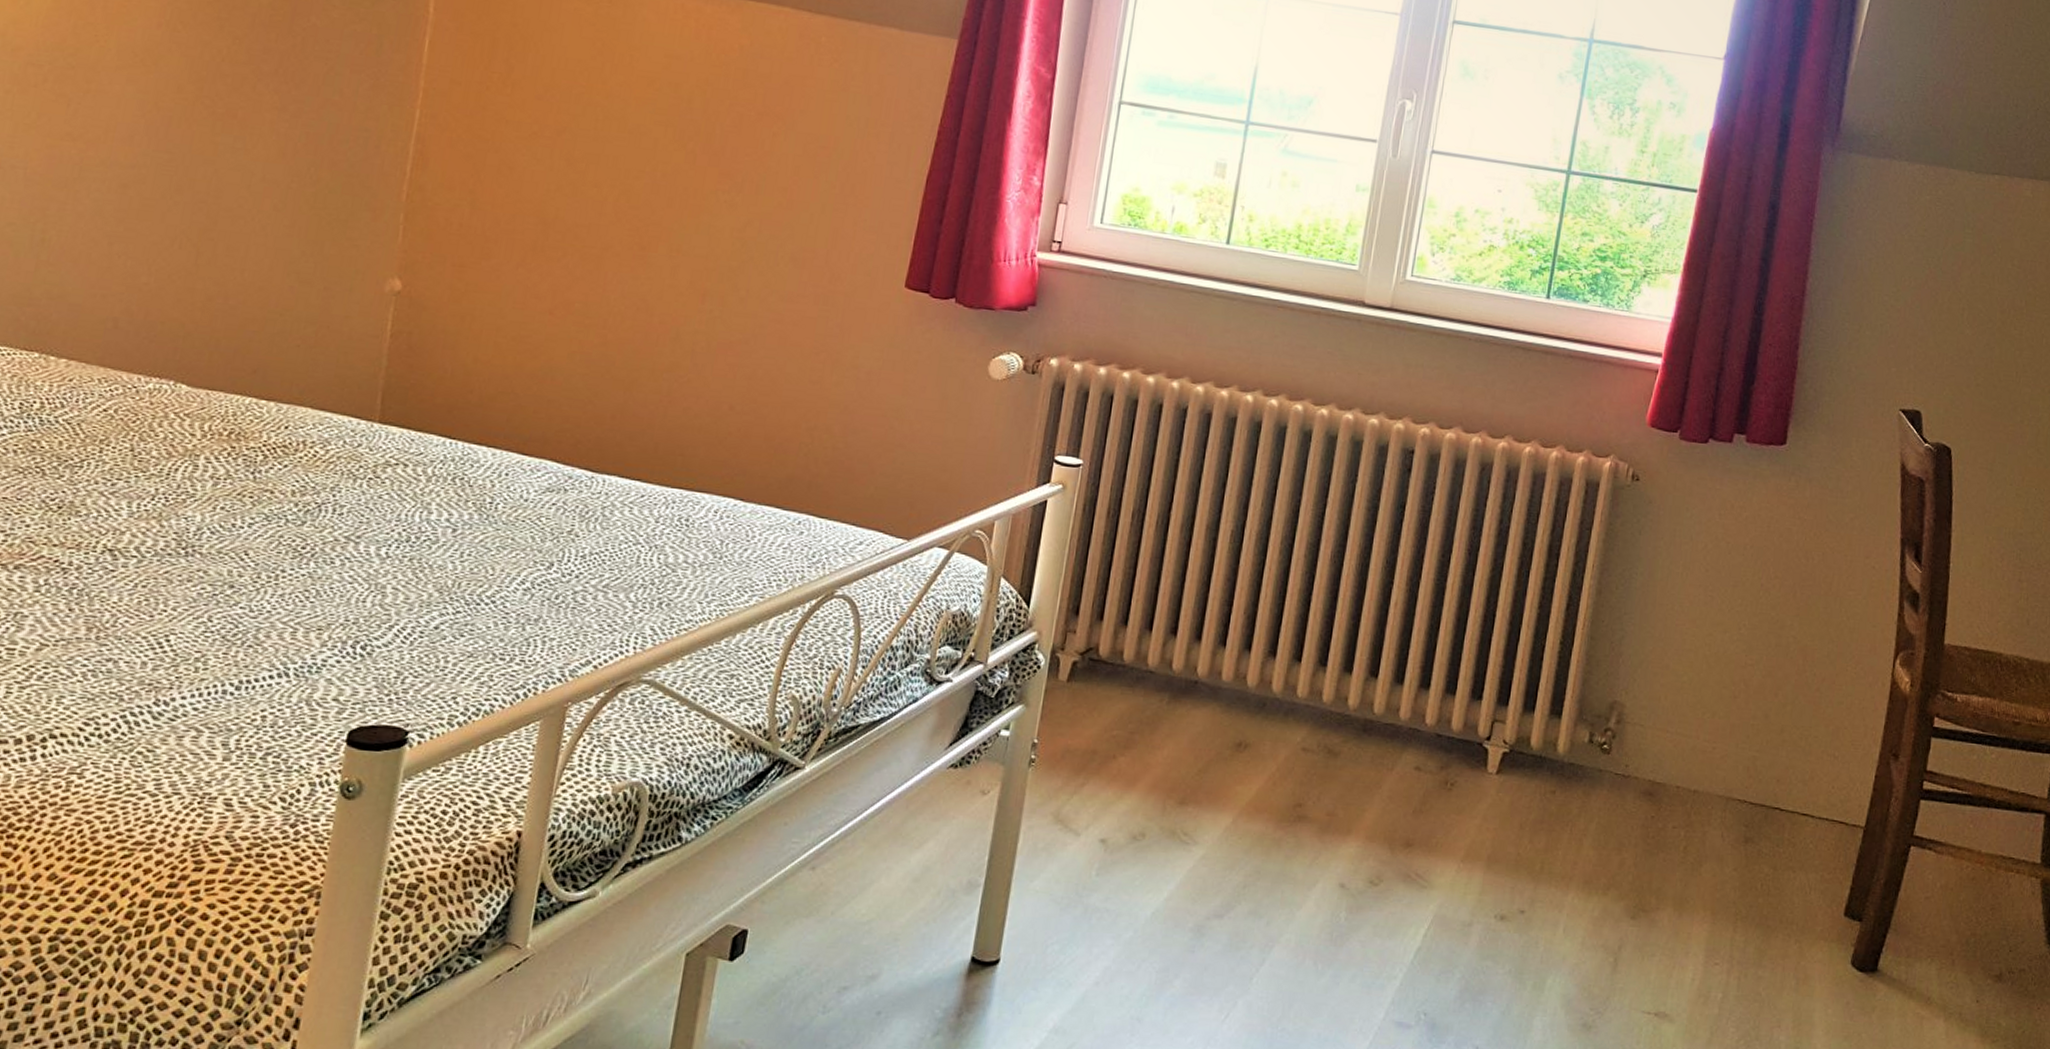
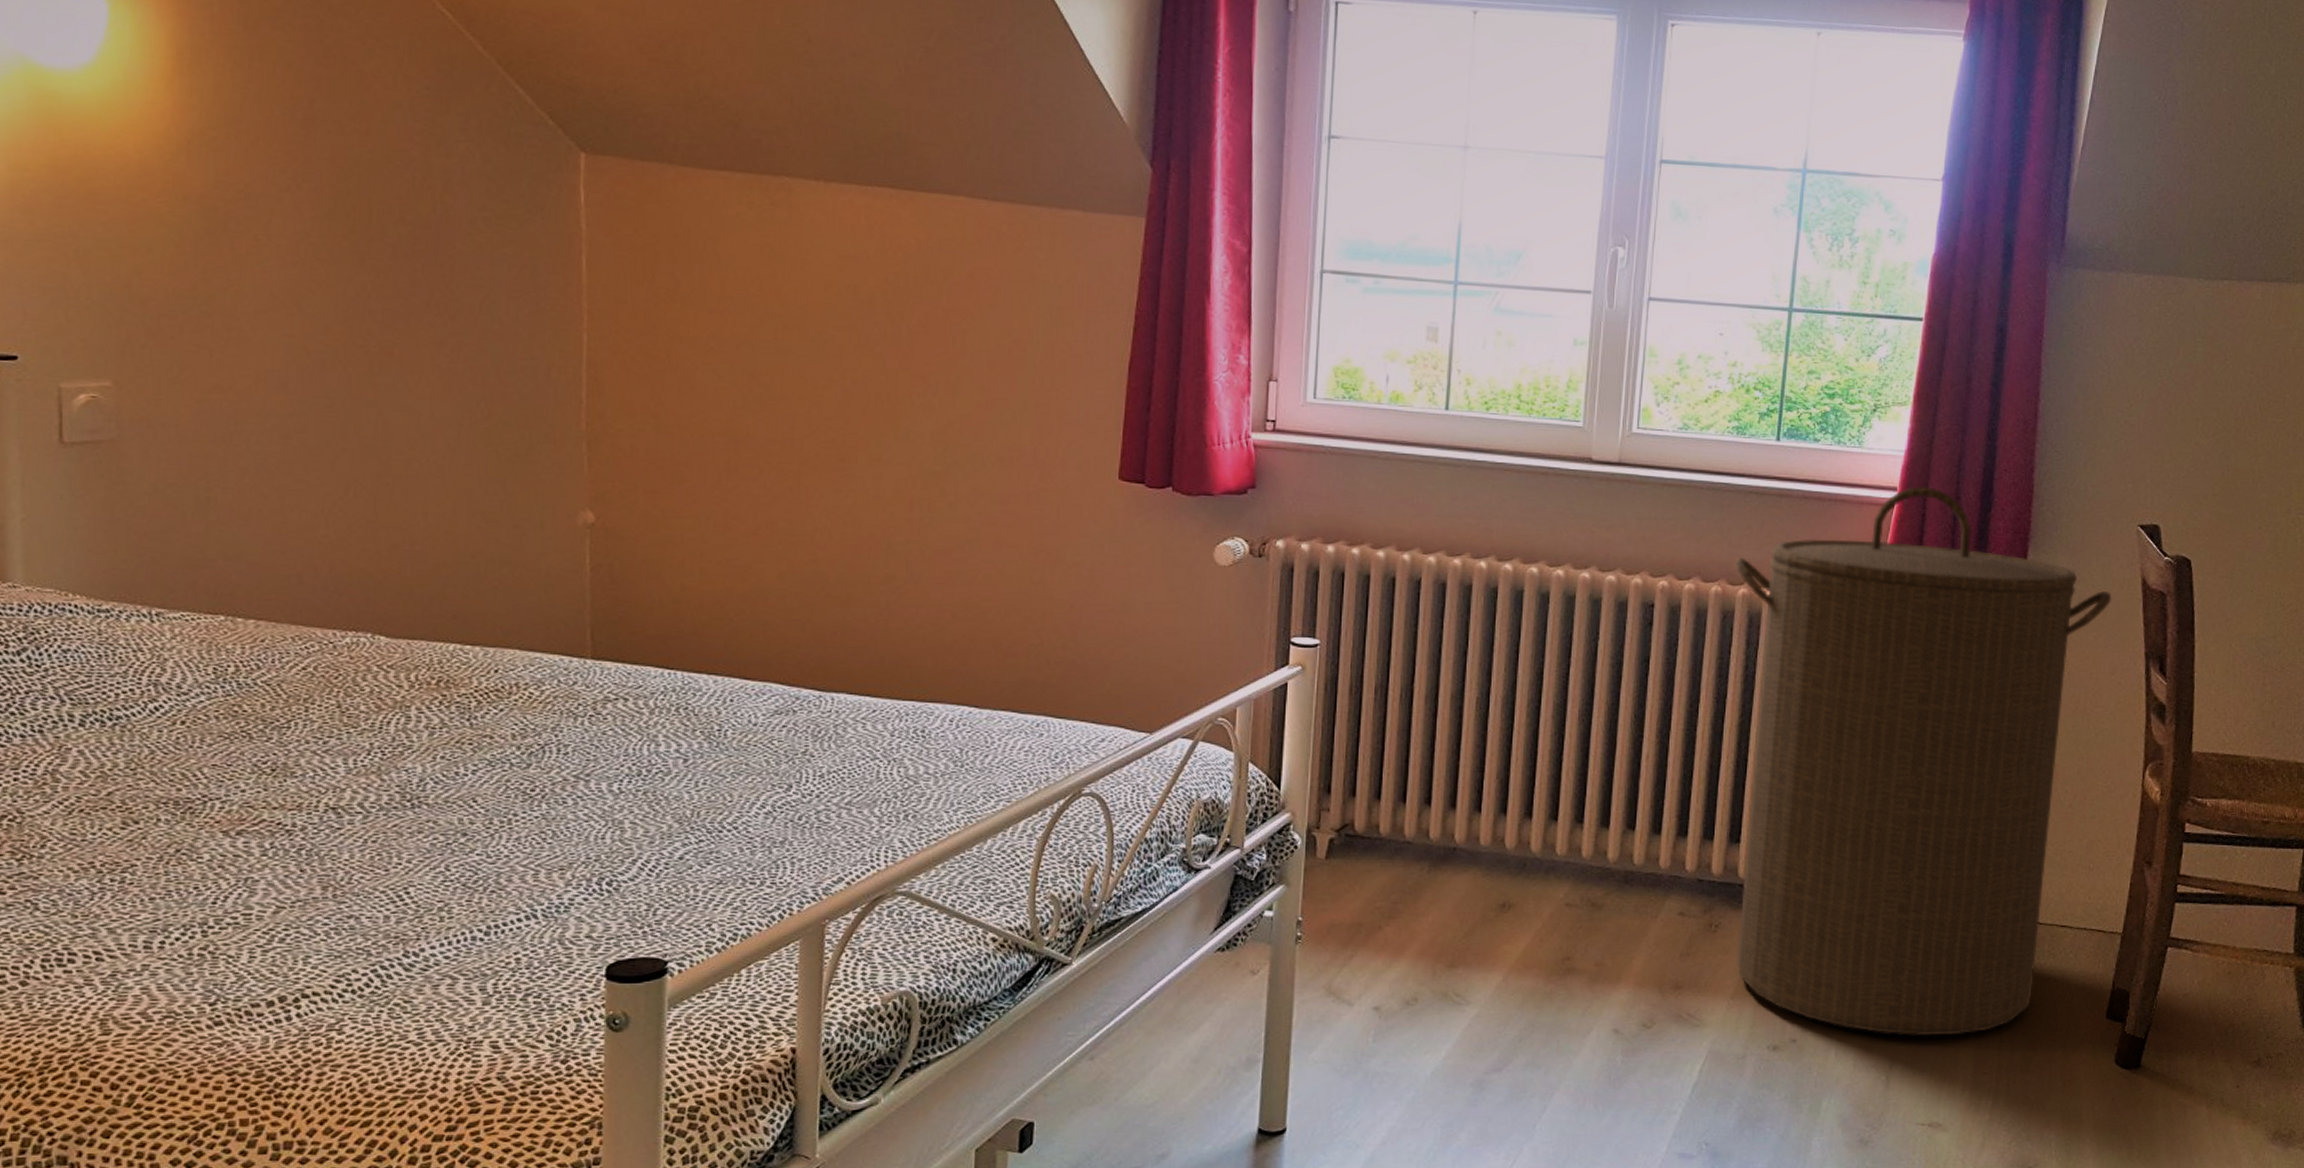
laundry hamper: none [1470,354,1870,920] -> present [1734,486,2112,1037]

